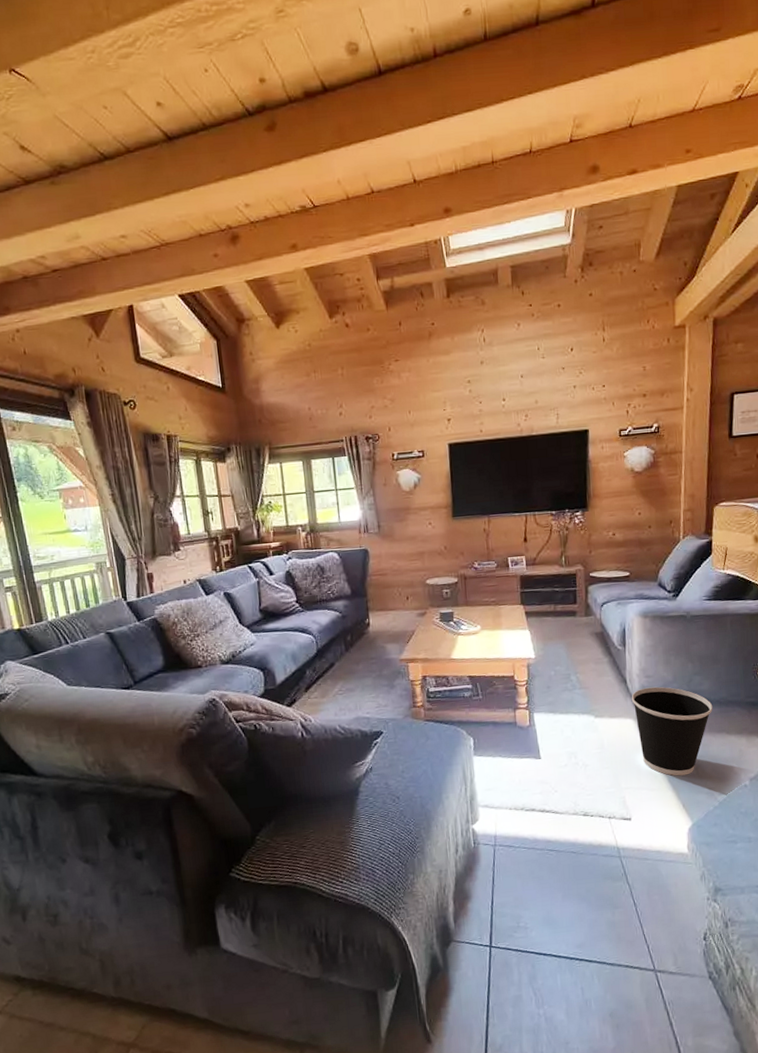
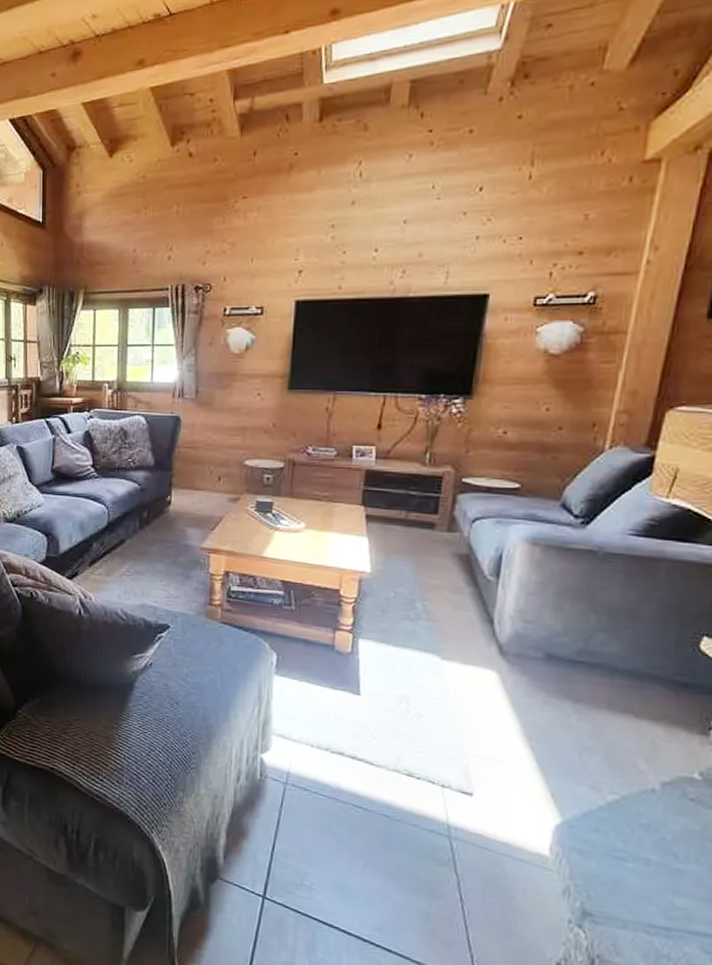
wastebasket: present [631,686,713,776] -> none [497,634,619,758]

